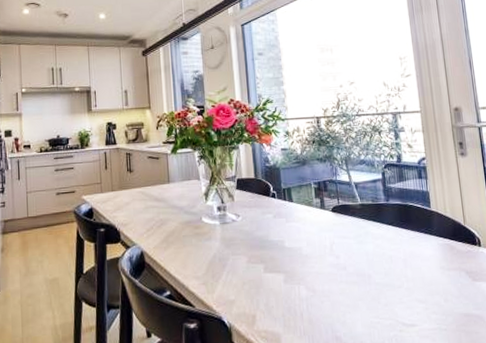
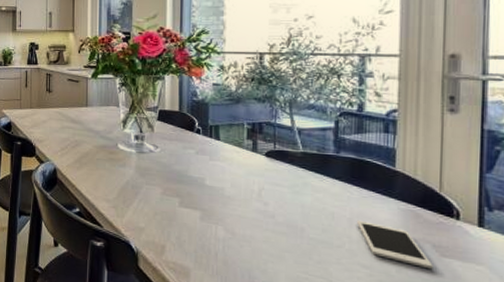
cell phone: none [410,259,469,294] -> present [357,220,433,270]

